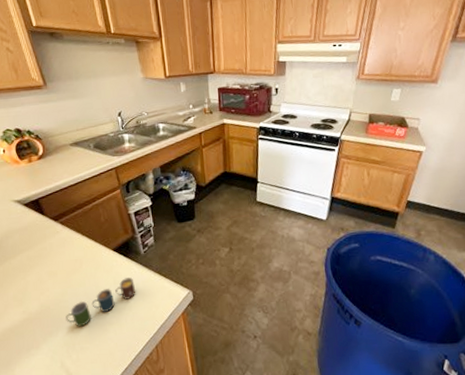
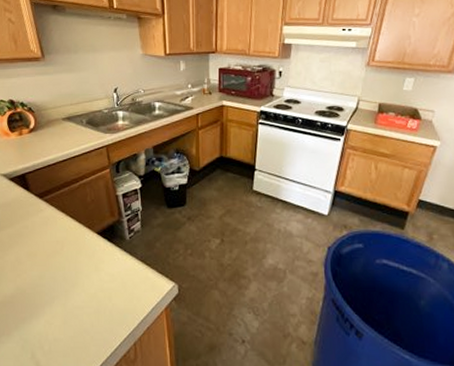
cup: present [66,277,136,327] -> none [41,265,118,315]

